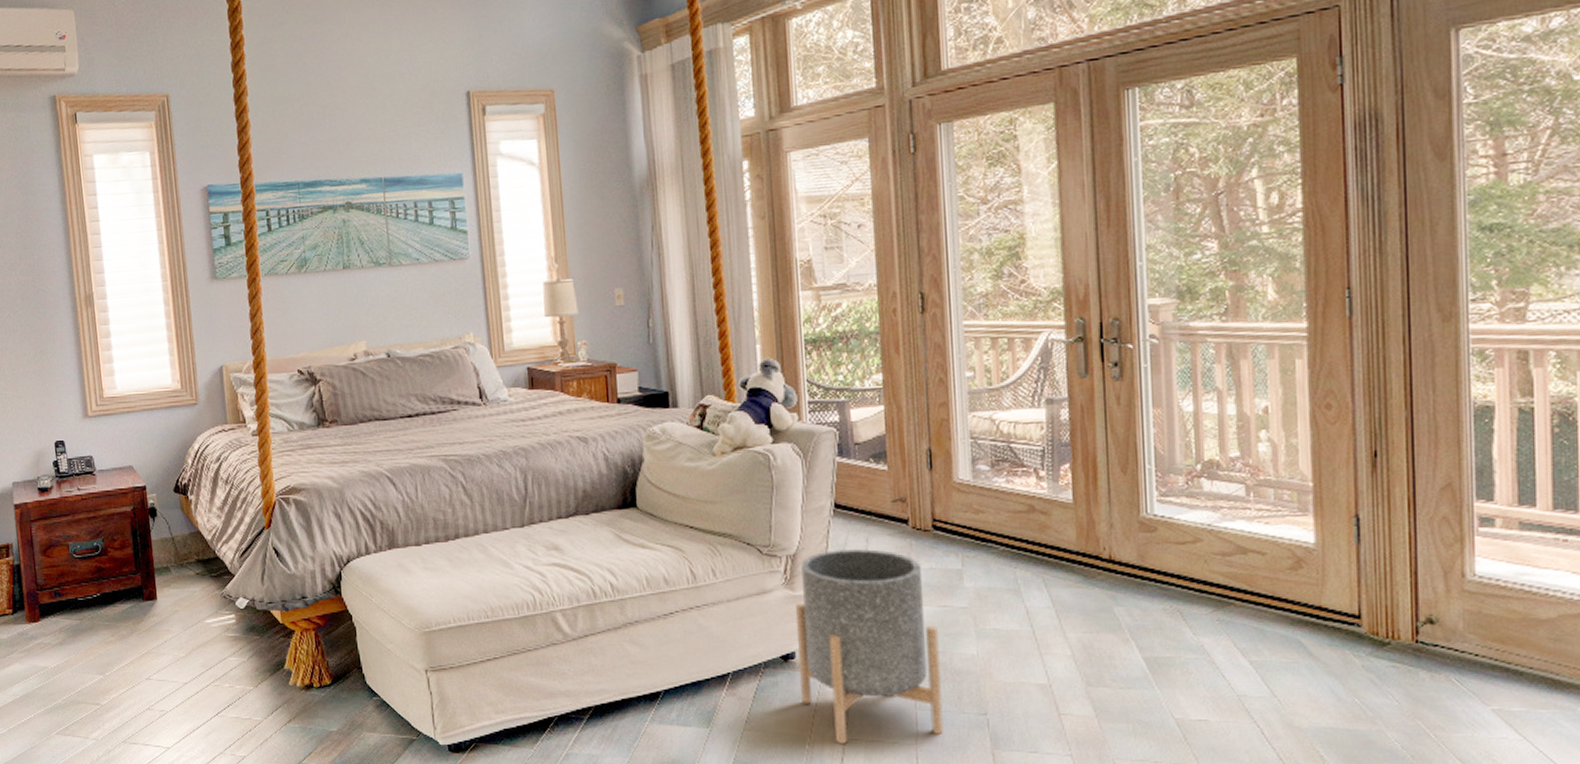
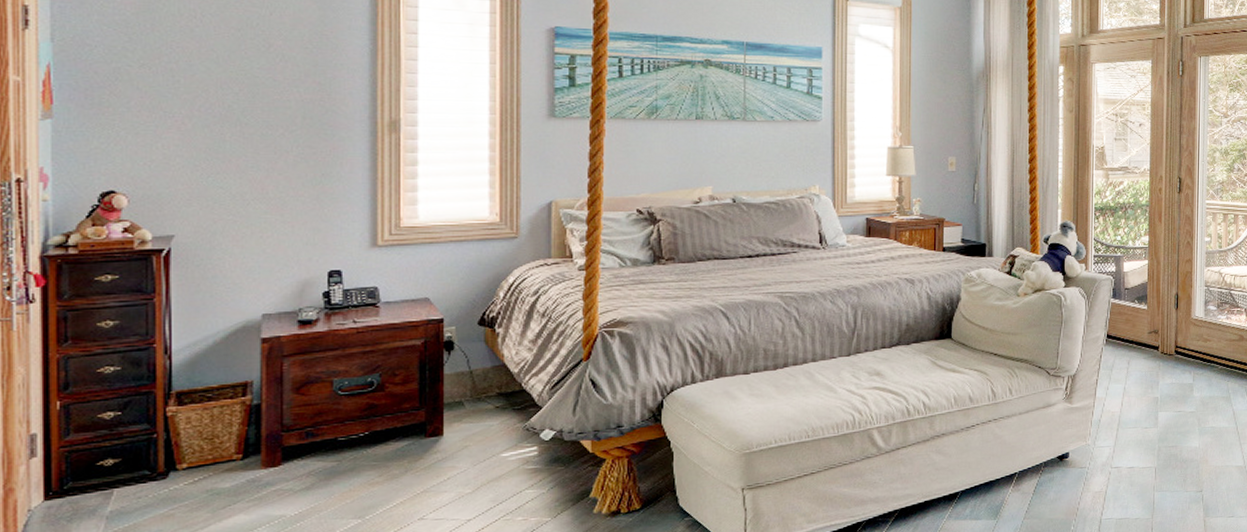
planter: present [796,549,944,743] -> none [1071,369,1173,523]

